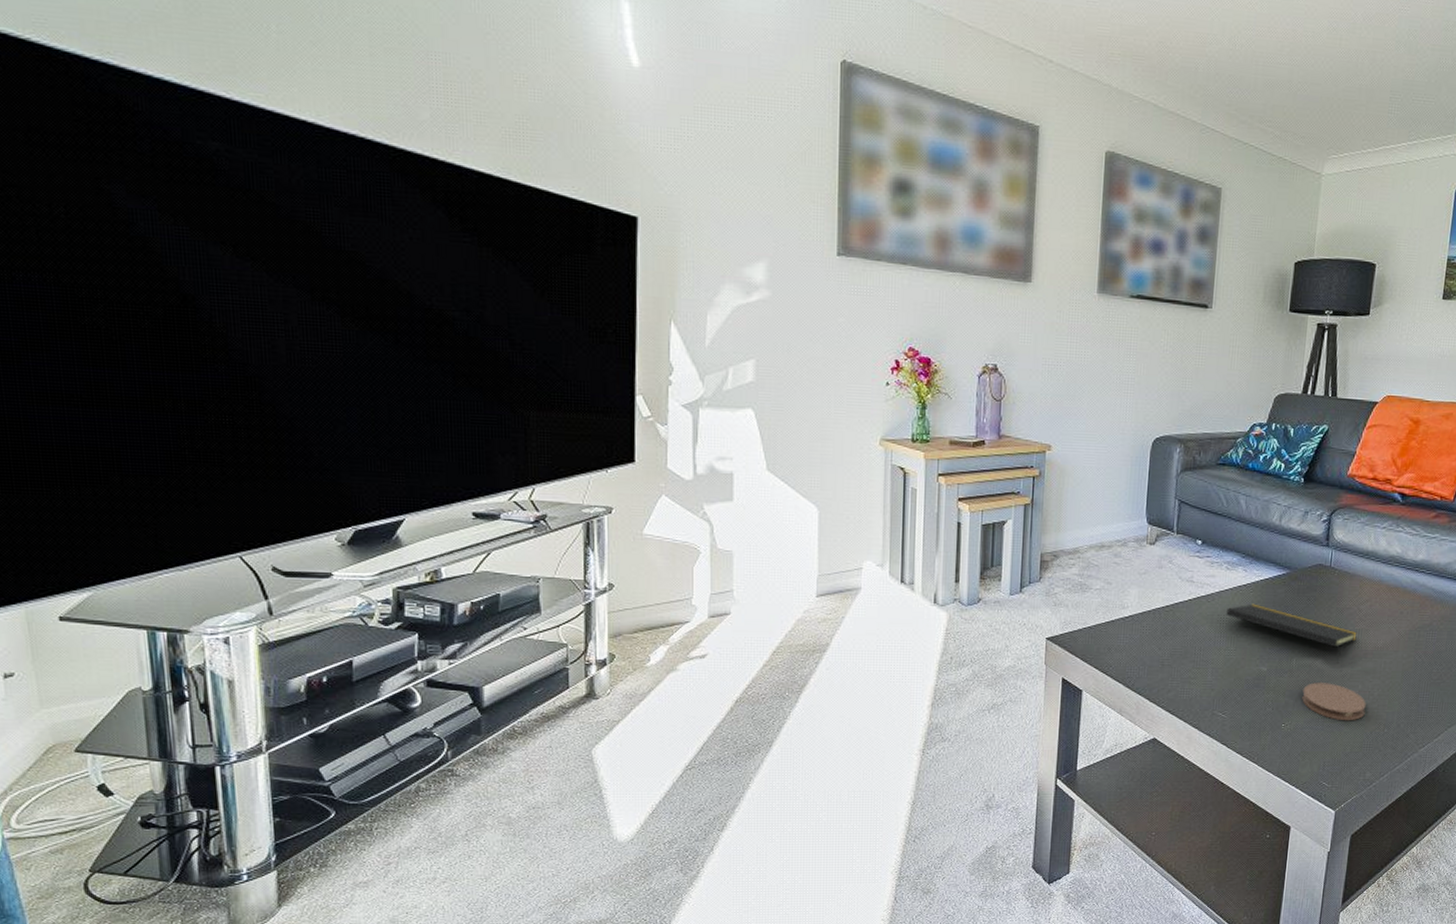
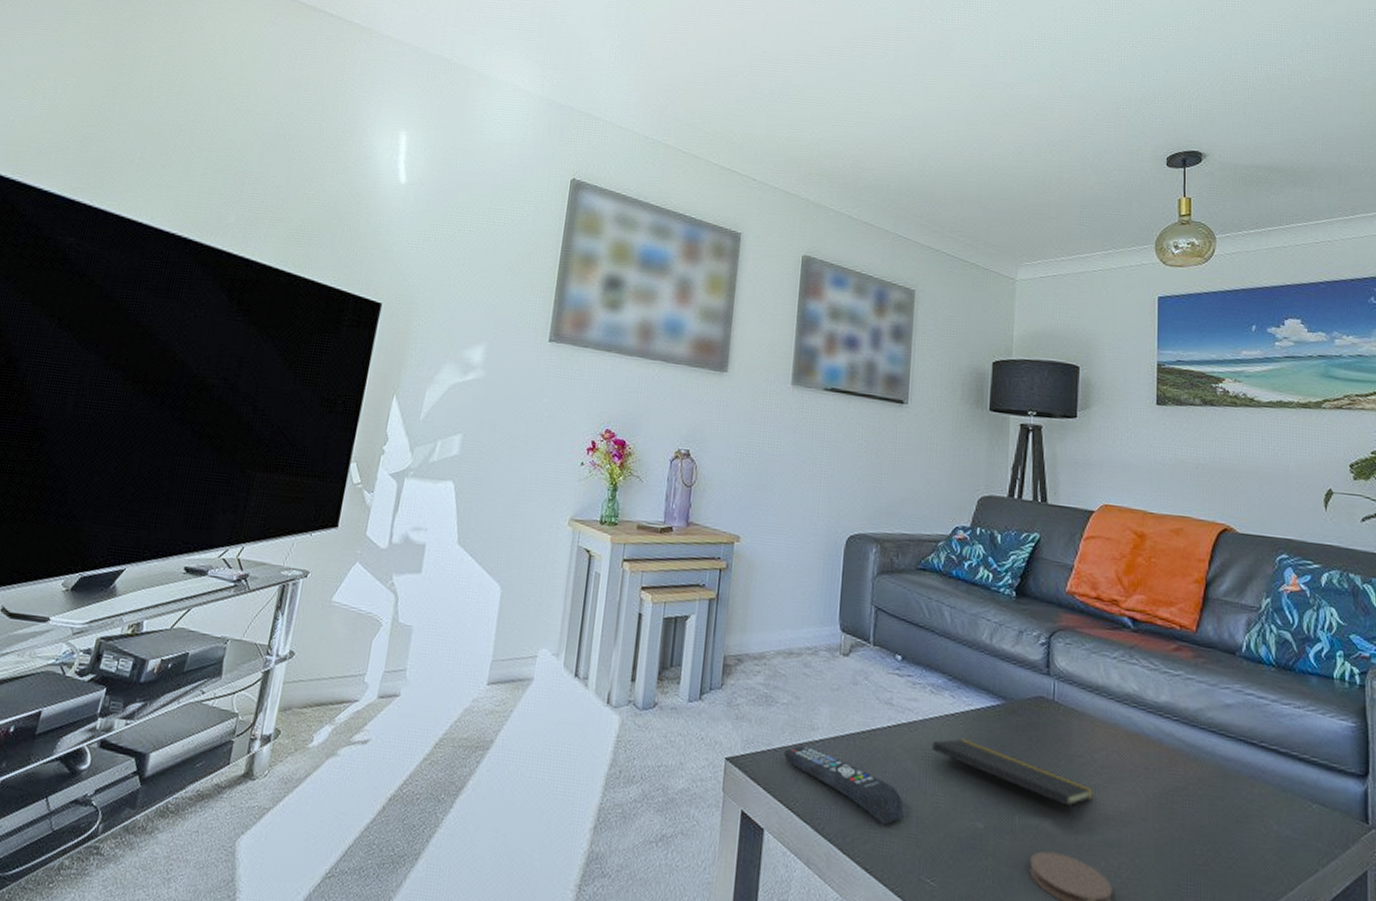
remote control: none [1098,621,1202,676] -> present [784,745,904,825]

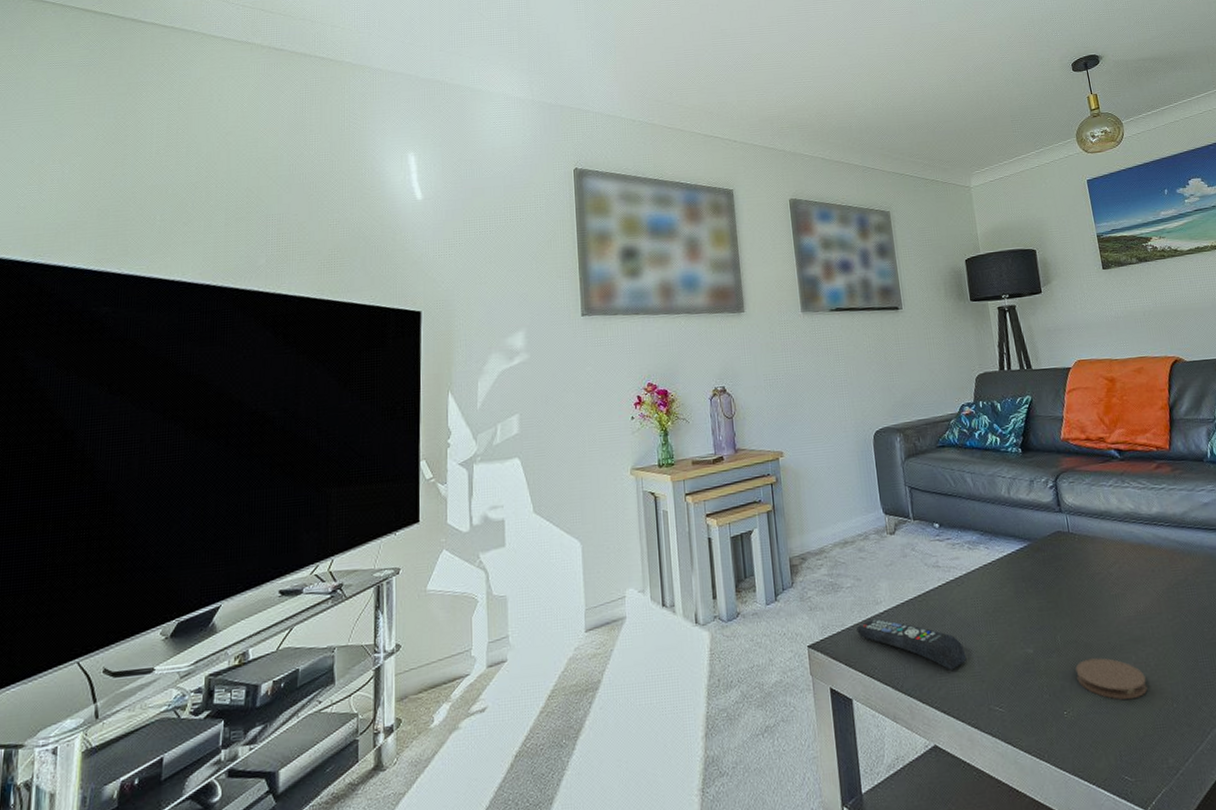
notepad: present [932,738,1093,828] -> none [978,581,1115,635]

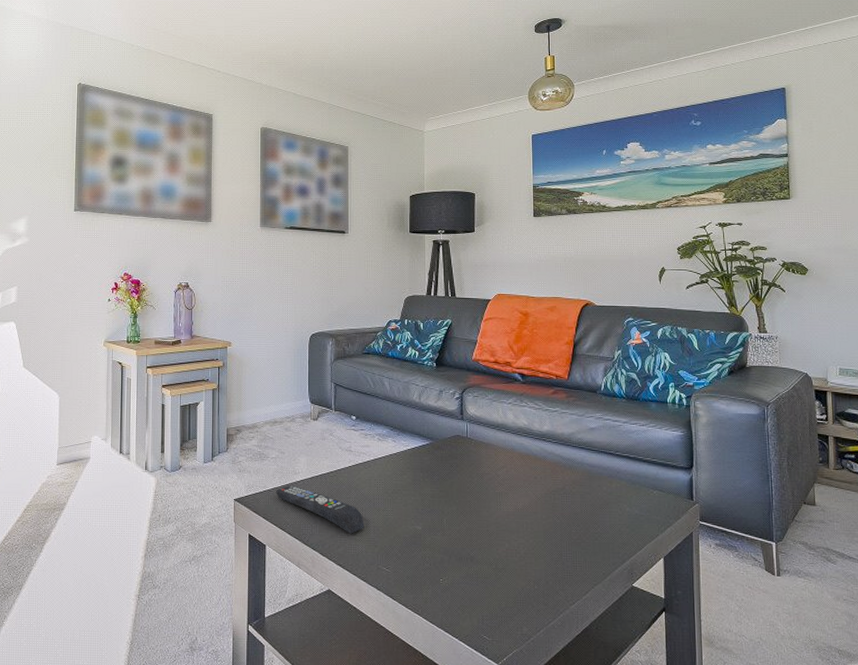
coaster: present [1075,657,1148,700] -> none [455,541,514,578]

